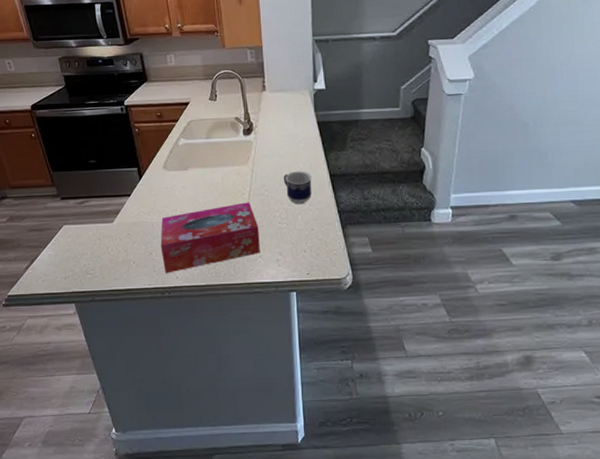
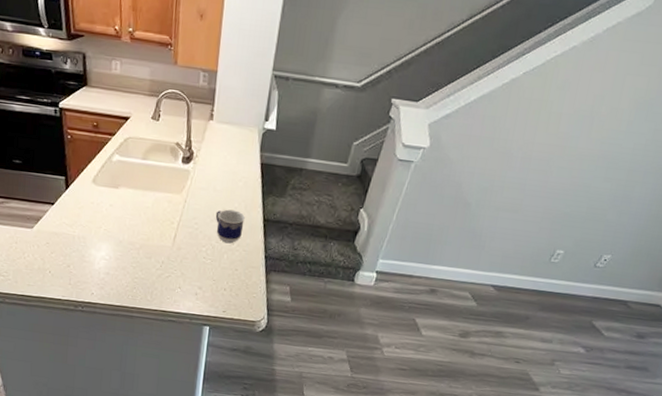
tissue box: present [160,202,260,273] -> none [79,231,183,288]

